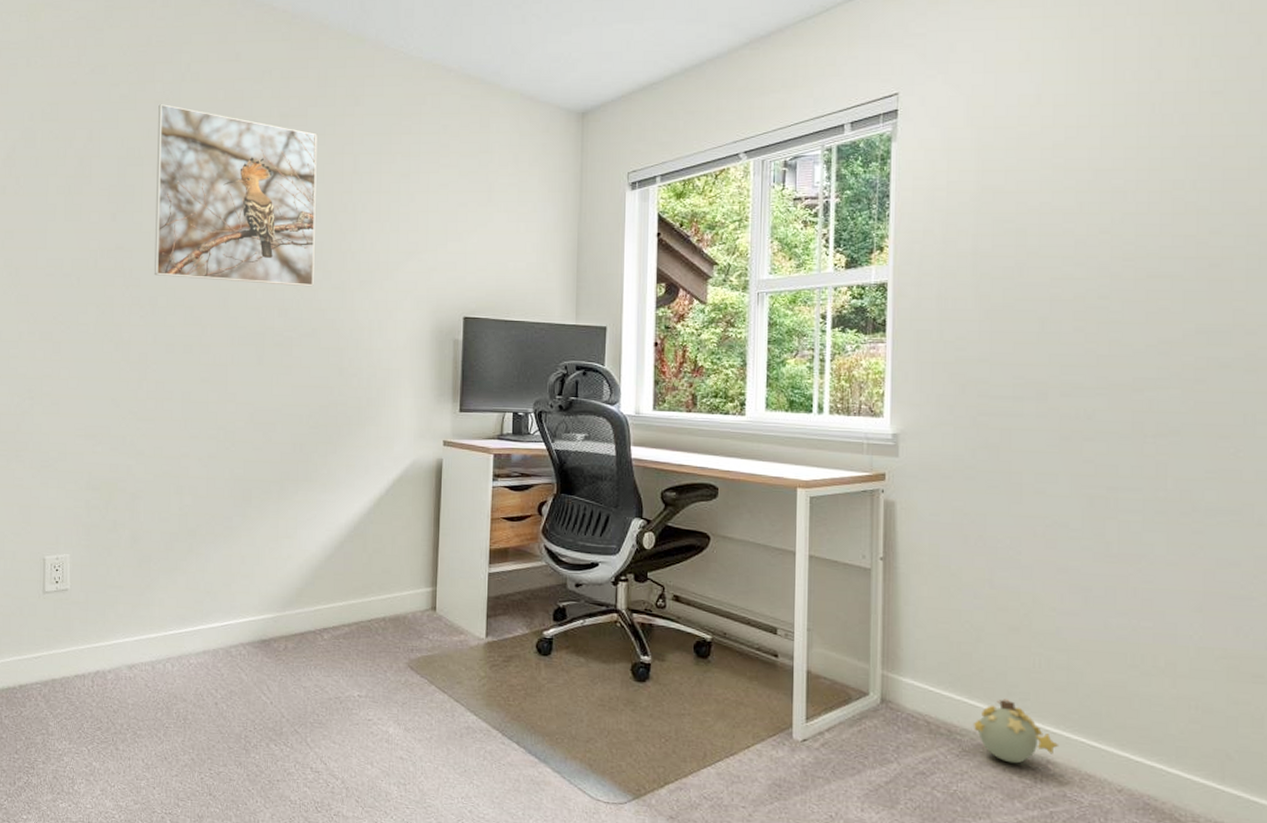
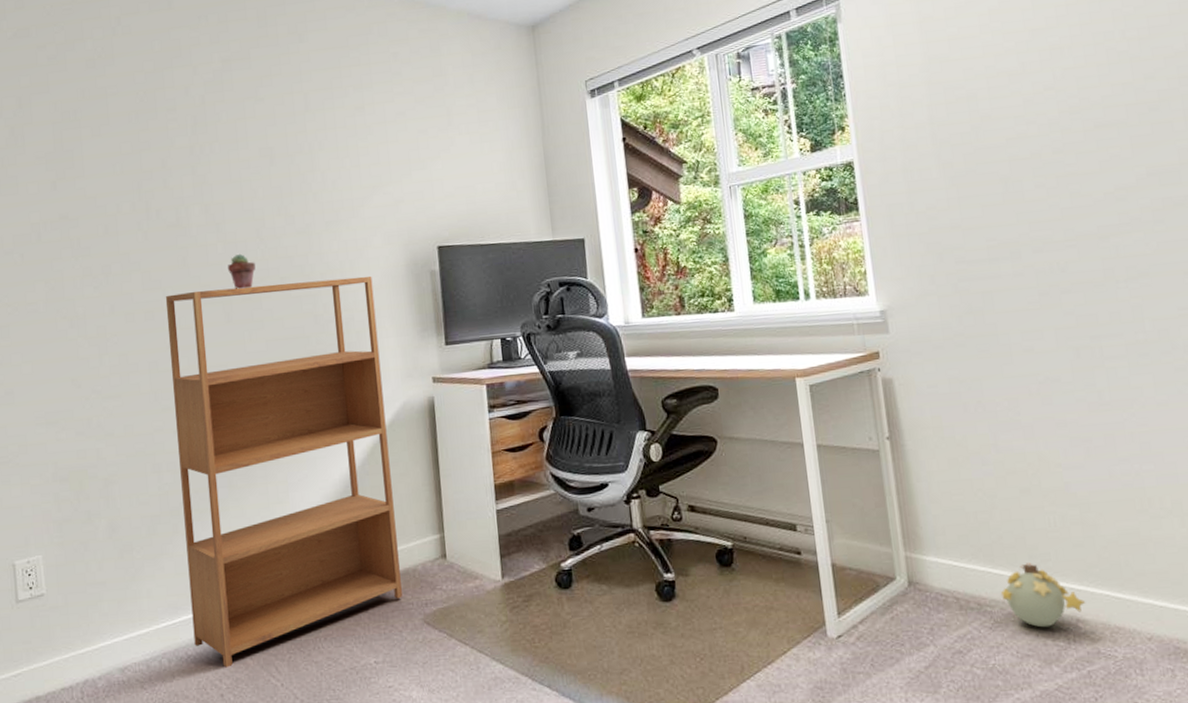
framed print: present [154,104,318,287] -> none [91,61,277,242]
bookshelf: none [197,331,398,680] -> present [165,276,402,668]
potted succulent: none [264,301,290,335] -> present [228,253,256,289]

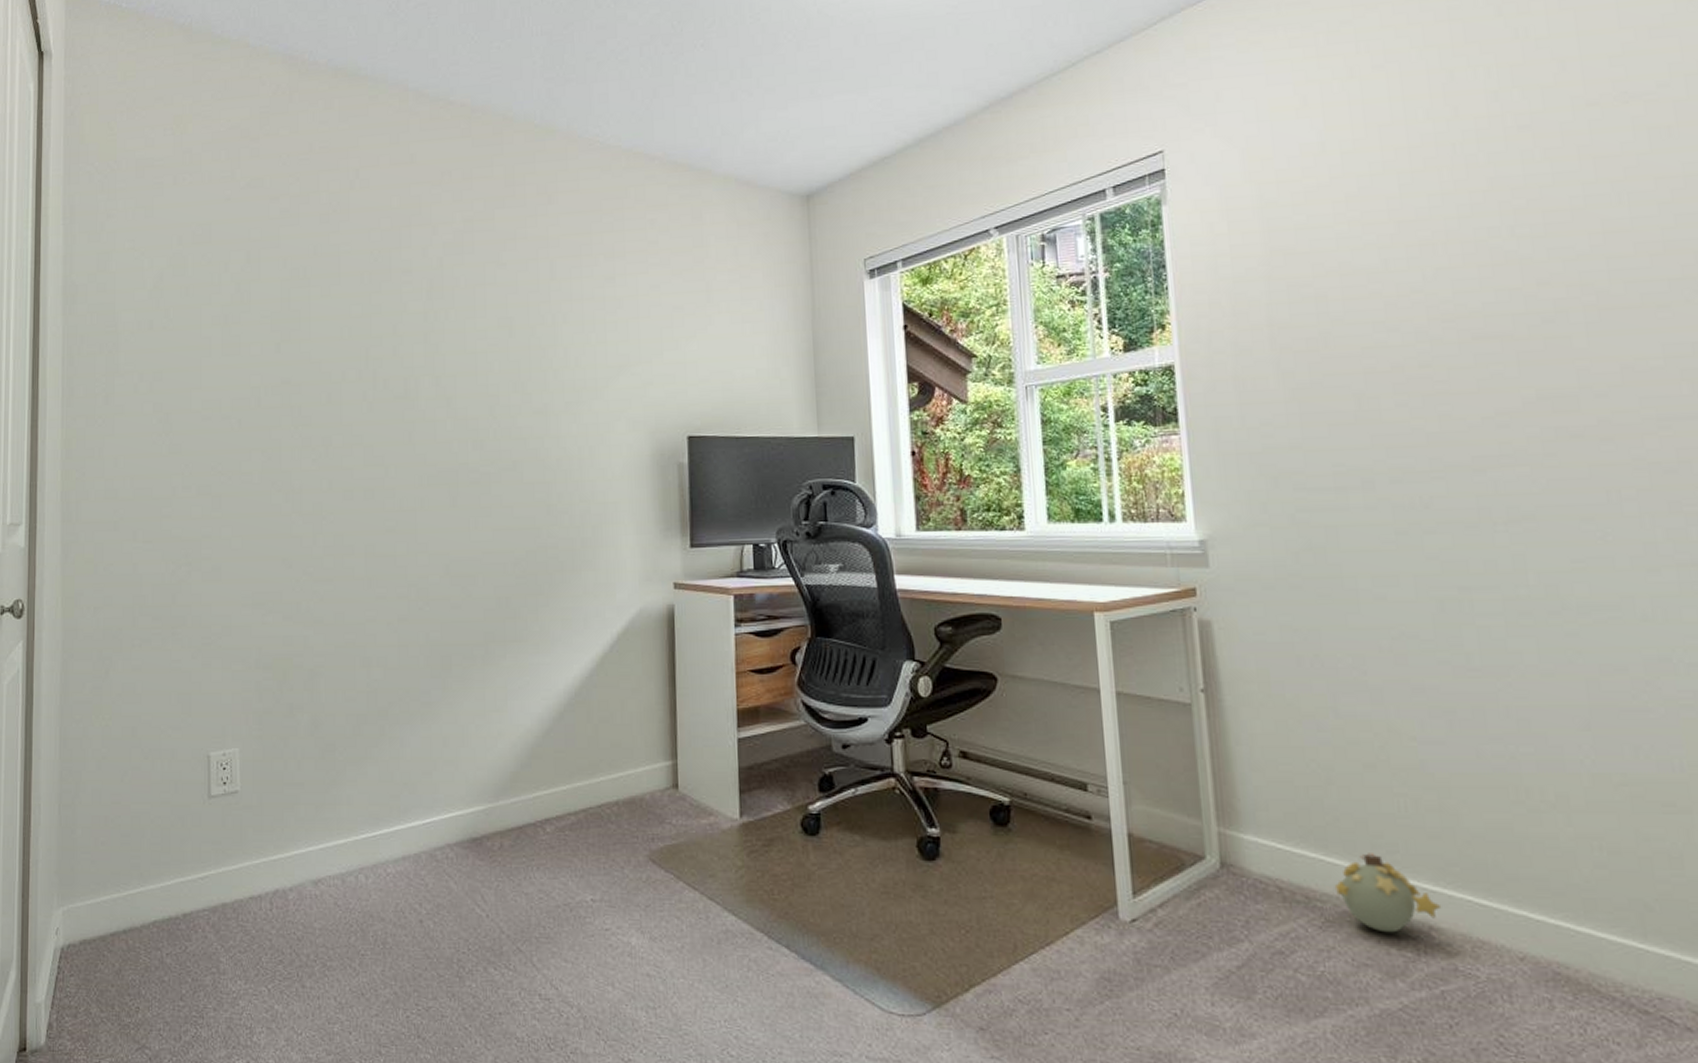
bookshelf: present [165,276,402,668] -> none [387,465,626,891]
potted succulent: present [228,253,256,289] -> none [456,432,486,471]

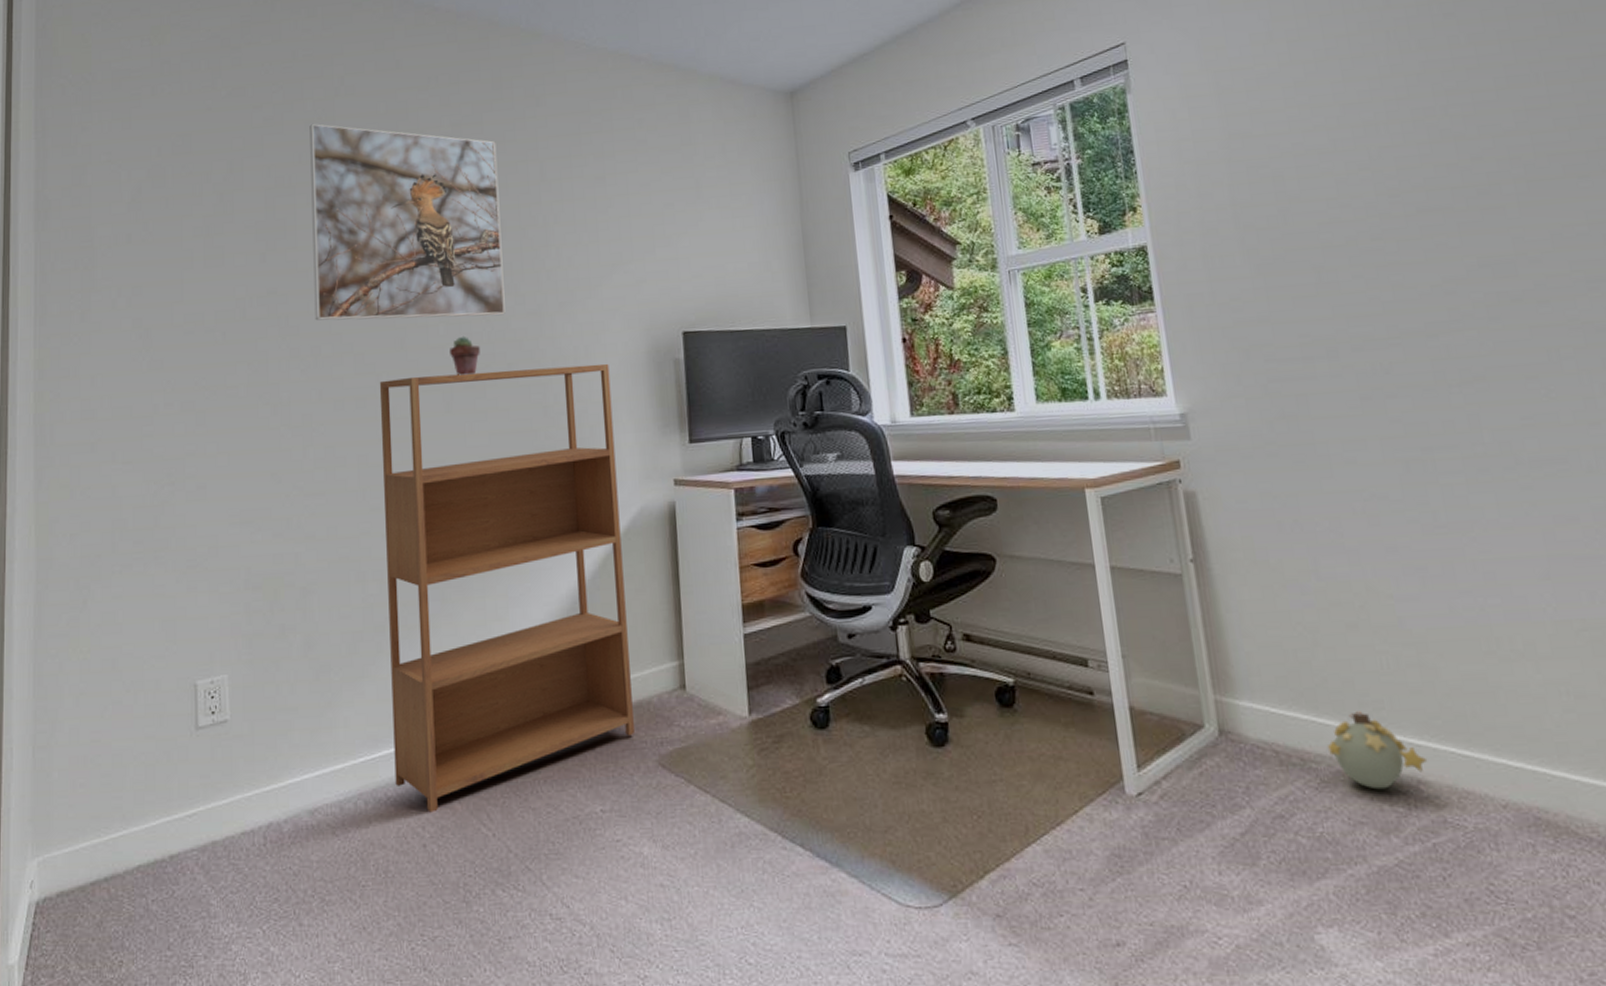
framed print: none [325,216,512,413] -> present [309,124,506,321]
bookshelf: none [387,465,626,891] -> present [379,363,634,813]
potted succulent: none [456,432,486,471] -> present [450,336,480,376]

